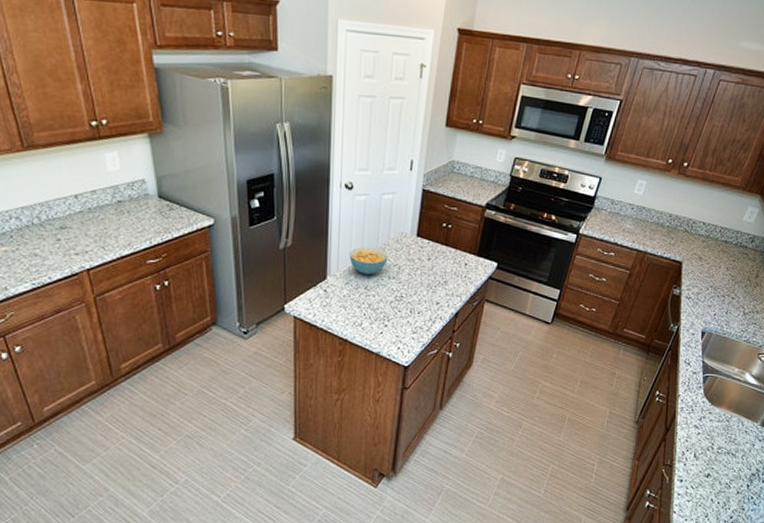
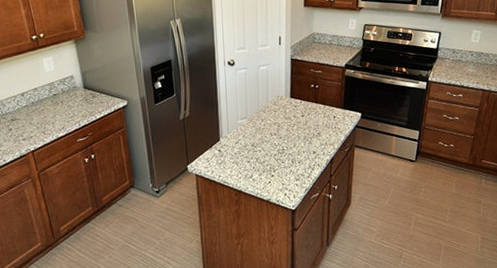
cereal bowl: present [349,246,388,275] -> none [236,110,269,134]

